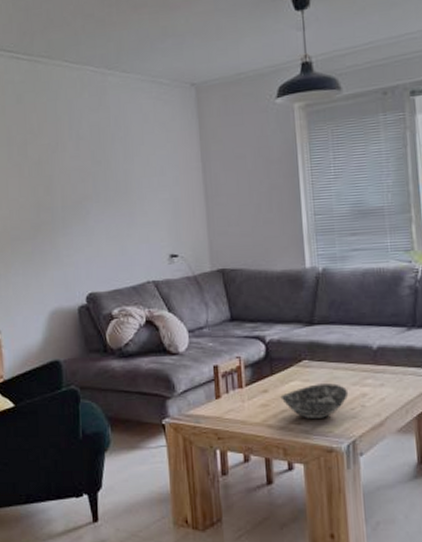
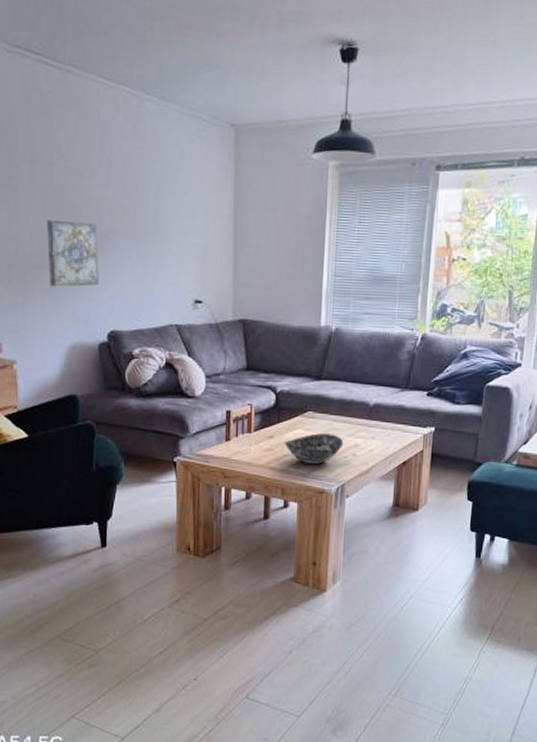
wall art: none [24,192,75,256] -> present [47,219,99,287]

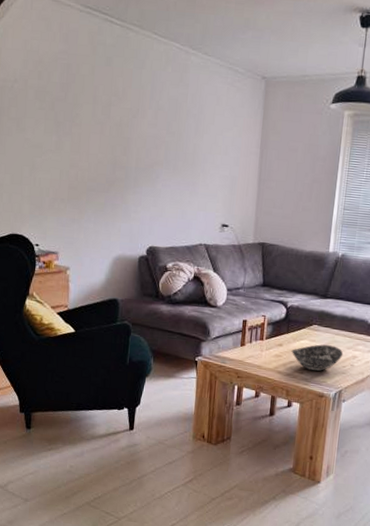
wall art: present [47,219,99,287] -> none [101,151,145,208]

